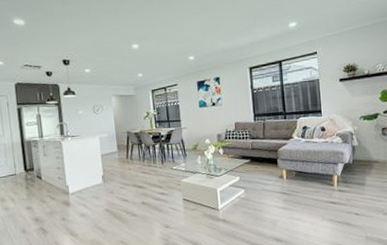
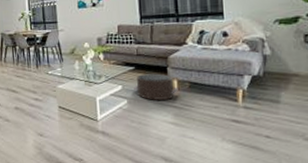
pouf: none [250,165,287,189] -> present [134,73,178,100]

